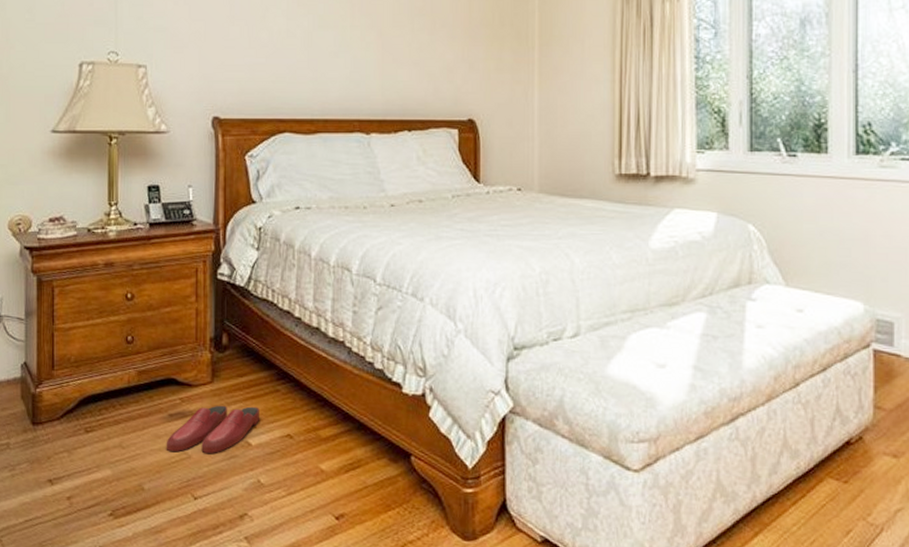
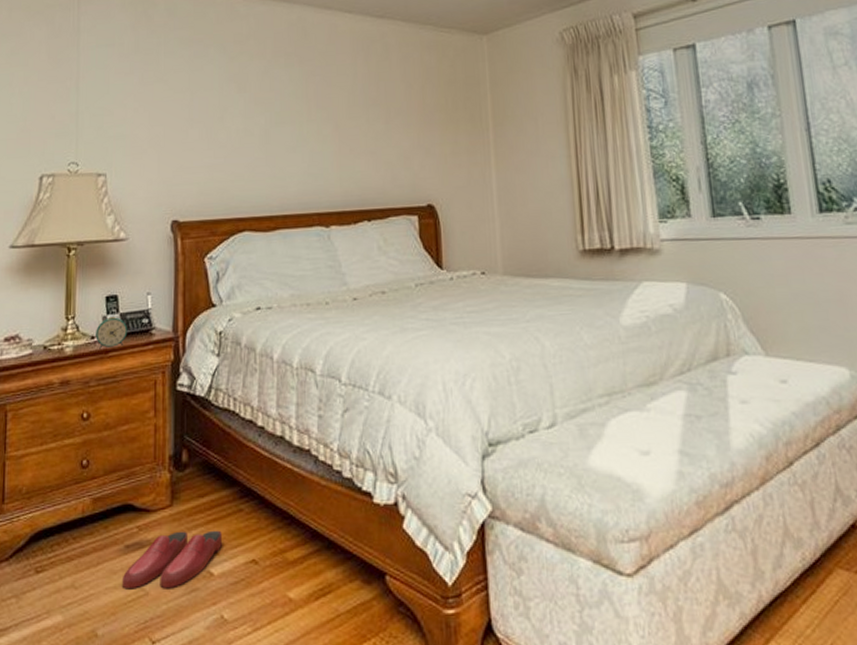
alarm clock: none [138,205,170,235] -> present [96,316,128,349]

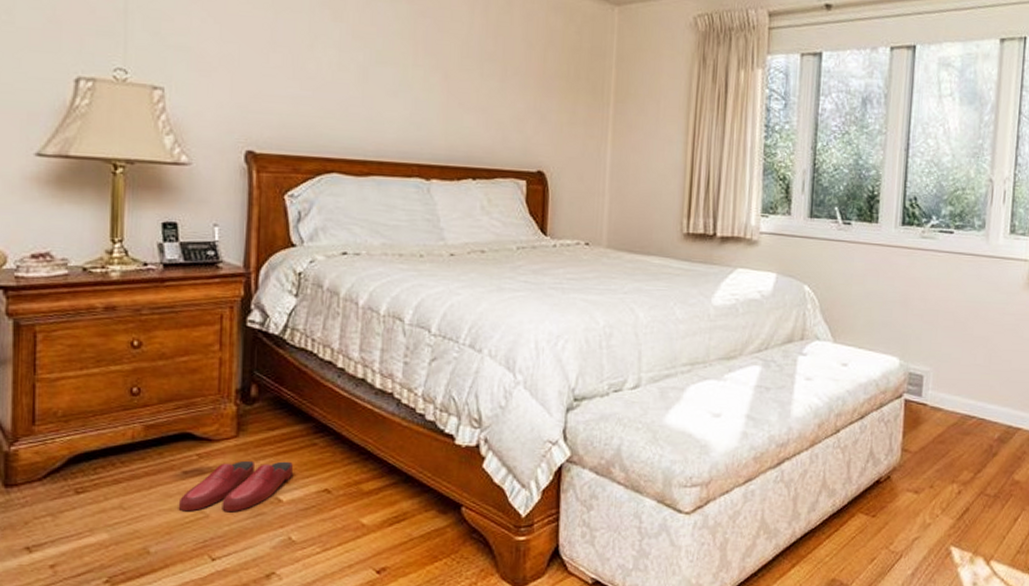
alarm clock: present [96,316,128,349] -> none [149,244,189,277]

